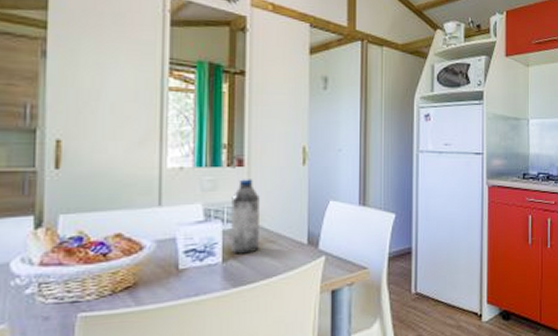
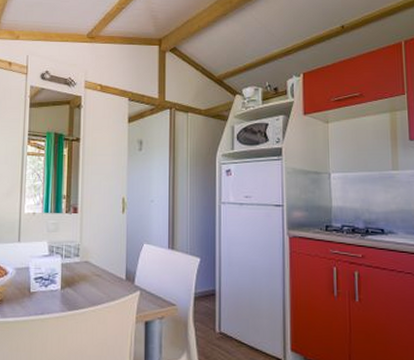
water bottle: present [231,179,260,254] -> none [67,223,89,284]

